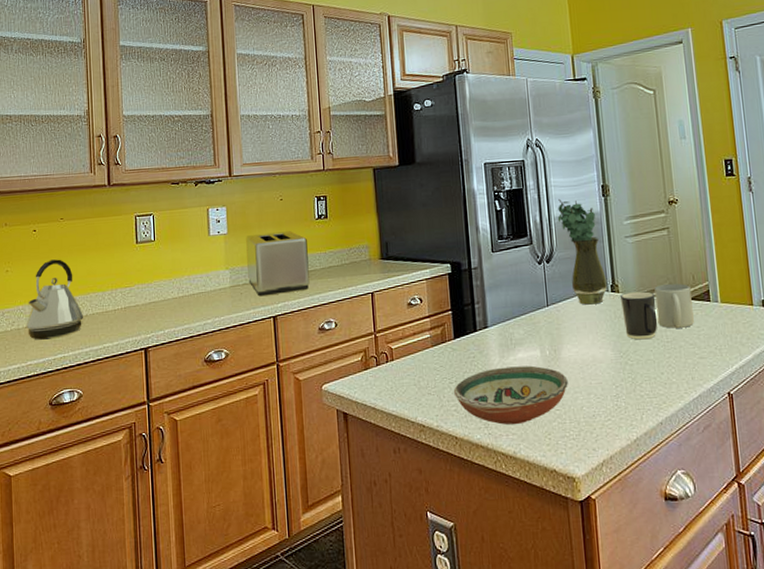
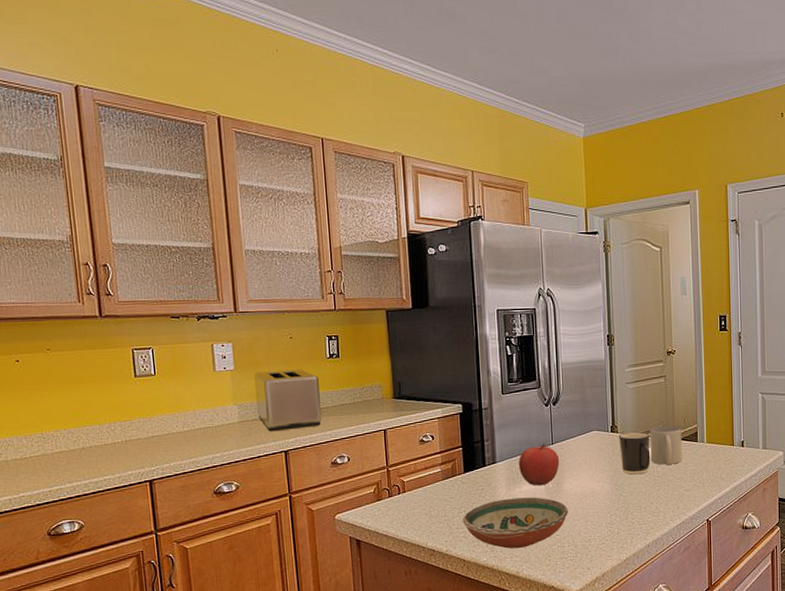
kettle: present [26,259,83,340] -> none [15,391,80,472]
fruit: none [511,305,557,353] -> present [518,443,560,486]
vase: present [557,198,608,305] -> none [565,346,608,444]

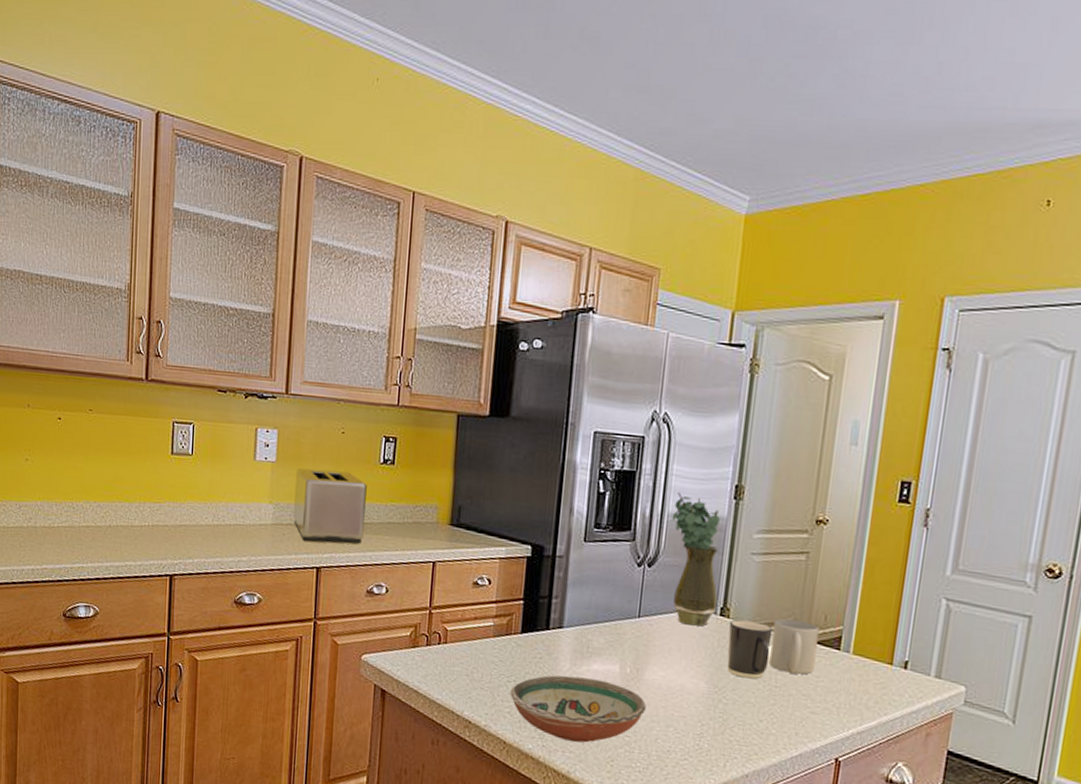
fruit: present [518,443,560,486] -> none [590,614,646,669]
vase: none [565,346,608,444] -> present [671,491,720,627]

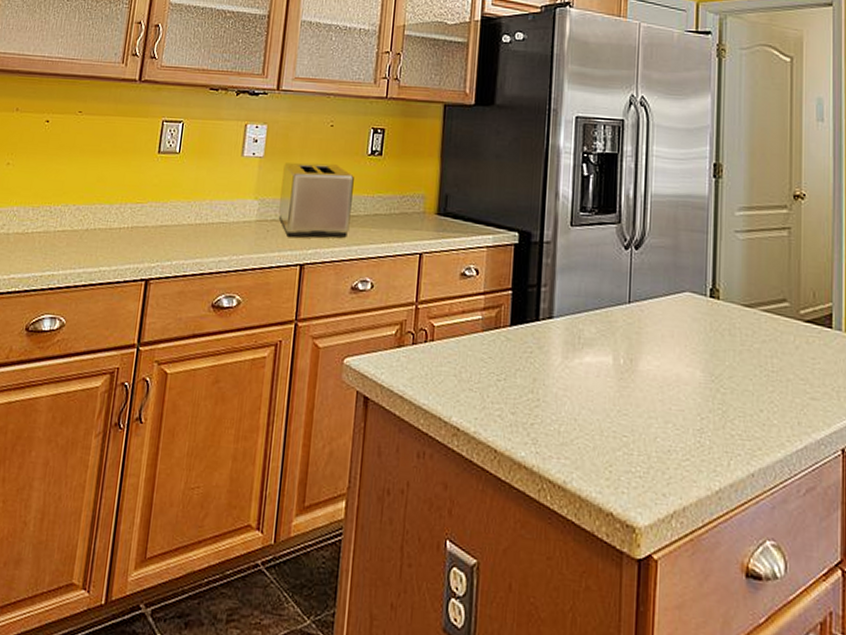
decorative bowl: present [510,675,646,743] -> none [500,370,642,447]
vase: present [671,491,720,627] -> none [655,172,707,310]
mug: present [727,620,773,679] -> none [719,300,764,365]
mug: present [769,618,819,675] -> none [763,297,809,357]

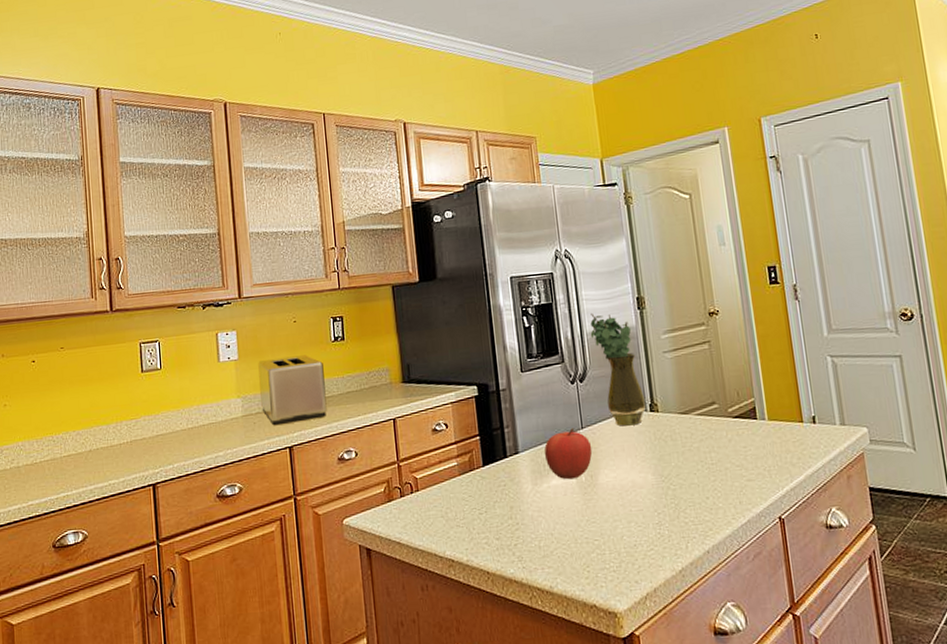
fruit: none [581,300,637,360] -> present [544,428,593,480]
vase: none [655,172,707,310] -> present [590,312,646,426]

